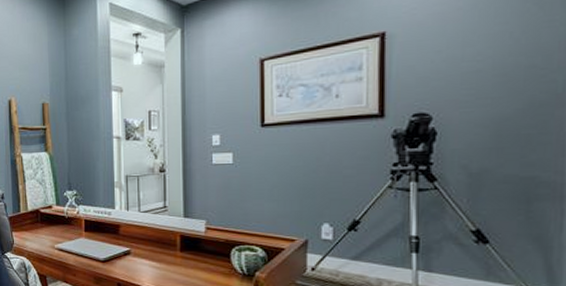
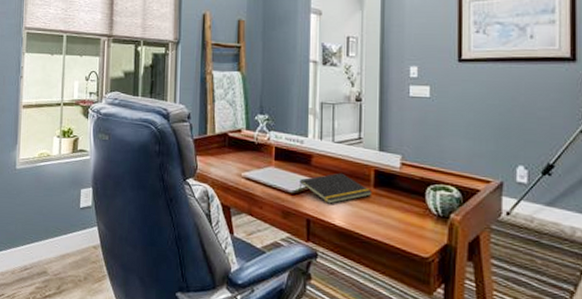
notepad: none [108,240,179,269] -> present [298,172,372,204]

